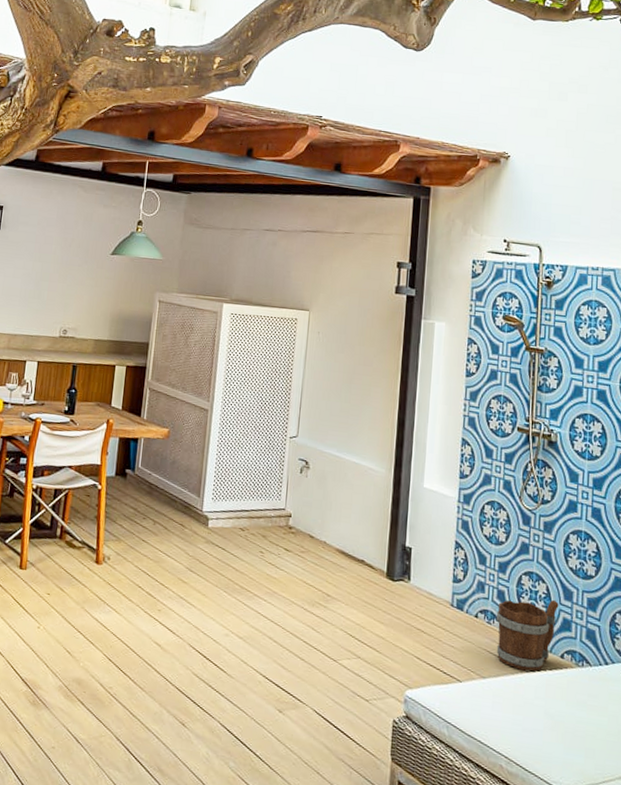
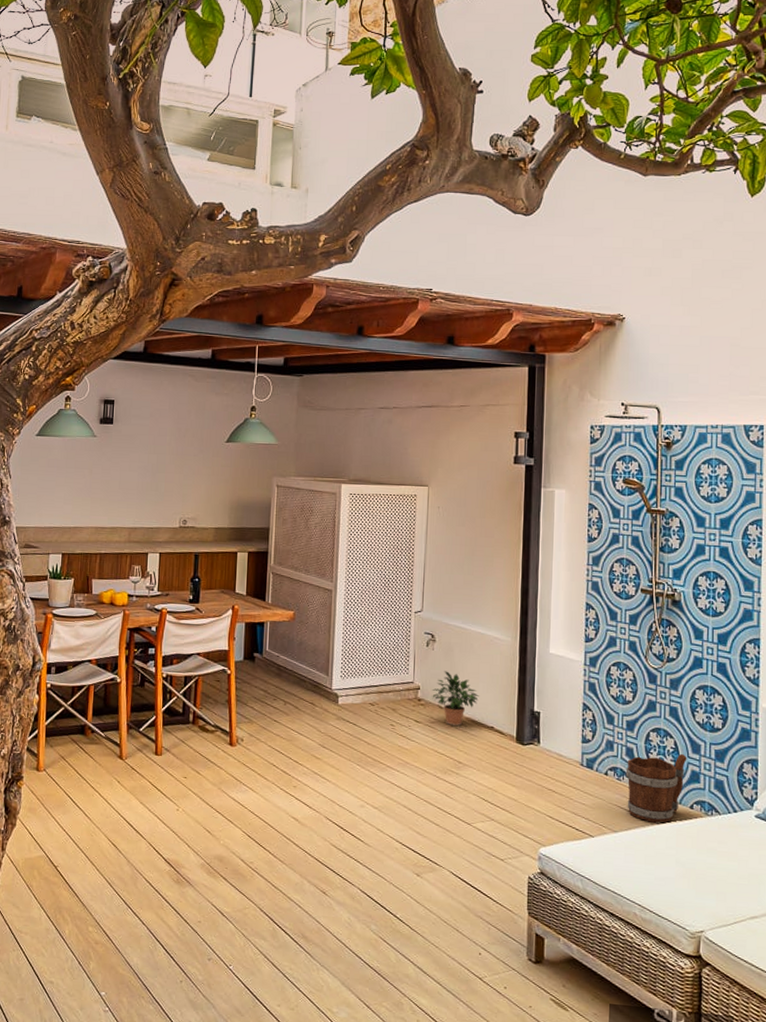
potted plant: none [303,499,352,558] -> present [432,671,480,727]

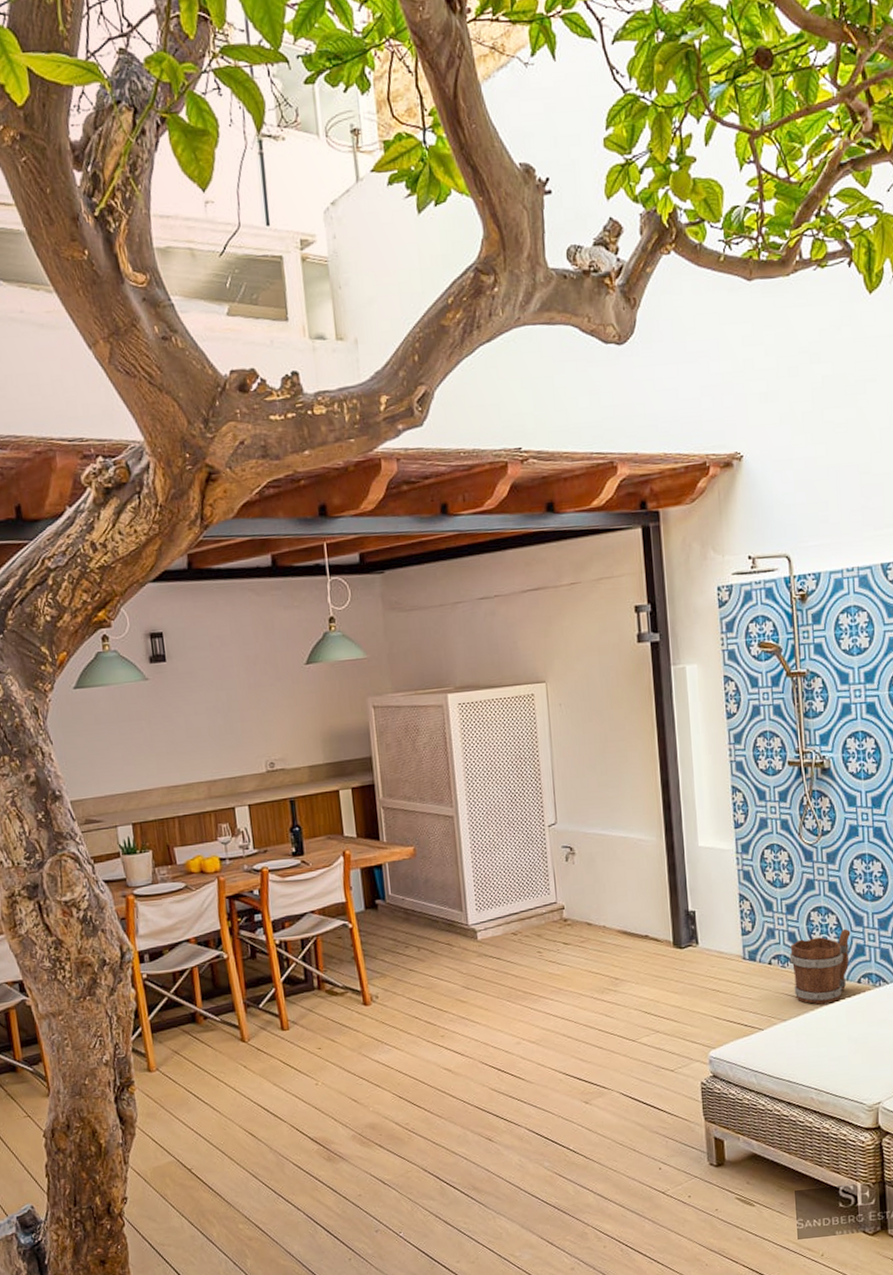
potted plant: present [432,671,480,727] -> none [578,884,630,942]

